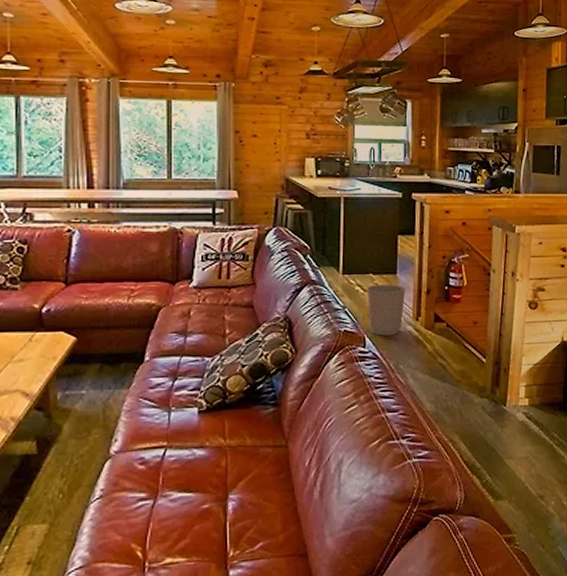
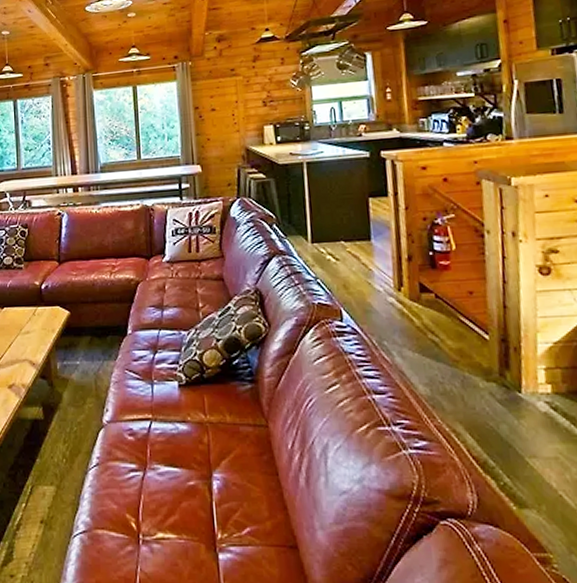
trash can: present [366,284,406,336] -> none [338,251,384,308]

